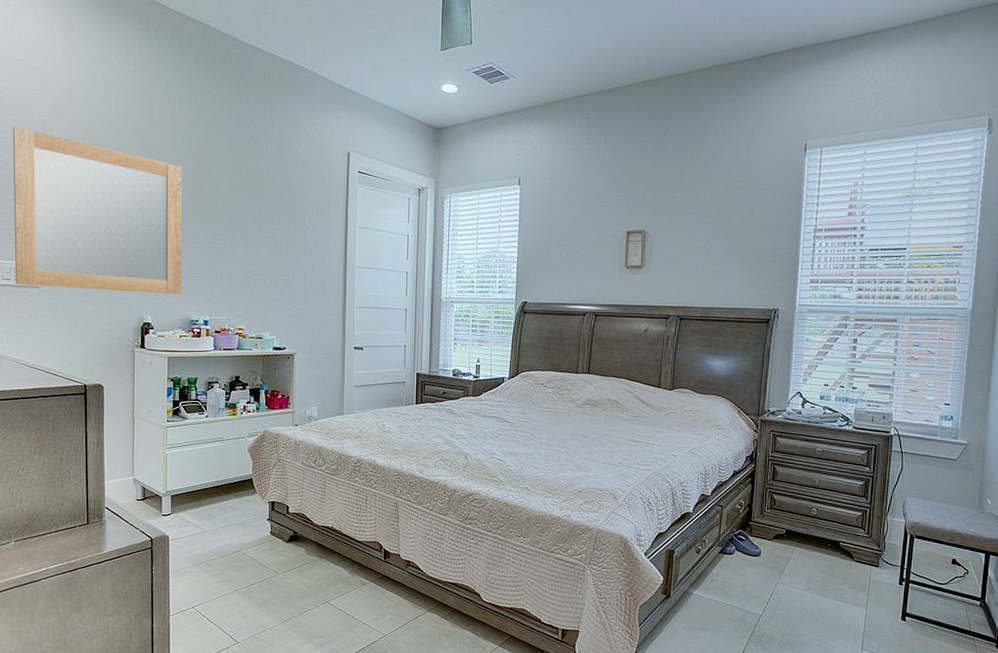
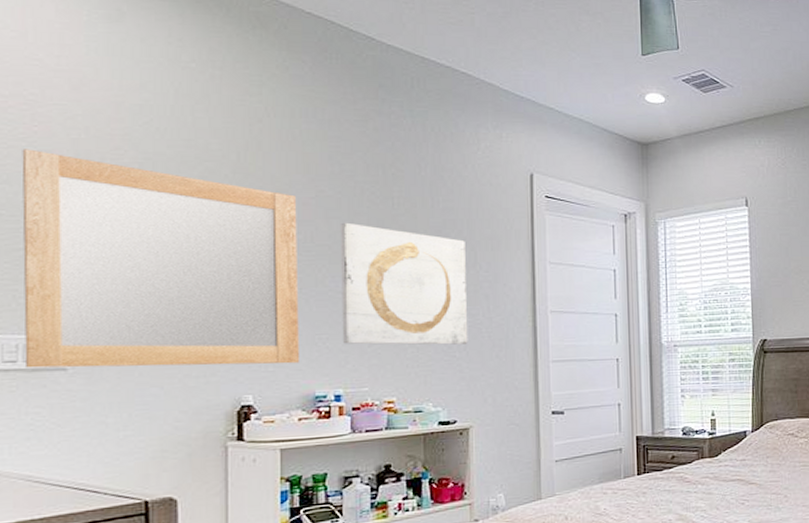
wall art: none [210,188,297,288] -> present [340,222,468,345]

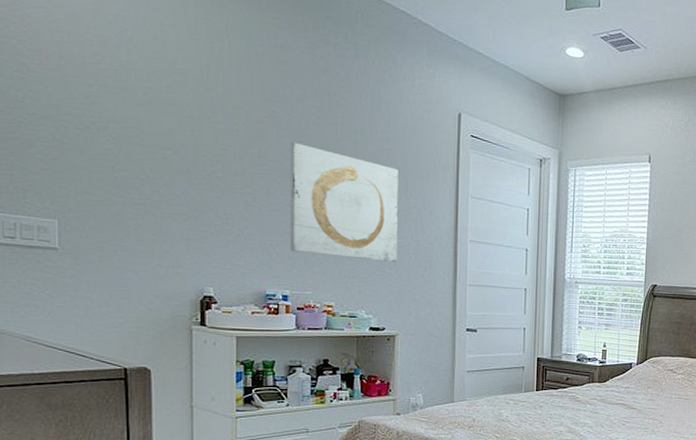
home mirror: present [22,149,299,368] -> none [13,46,253,264]

